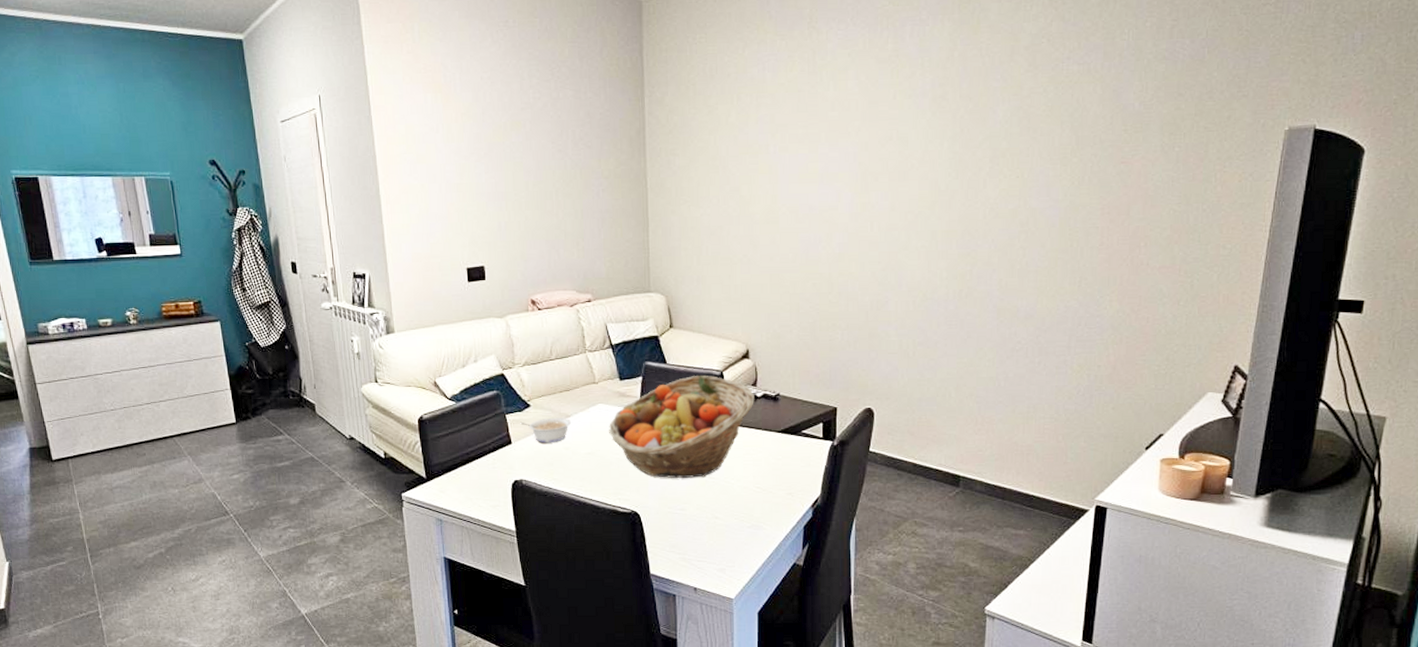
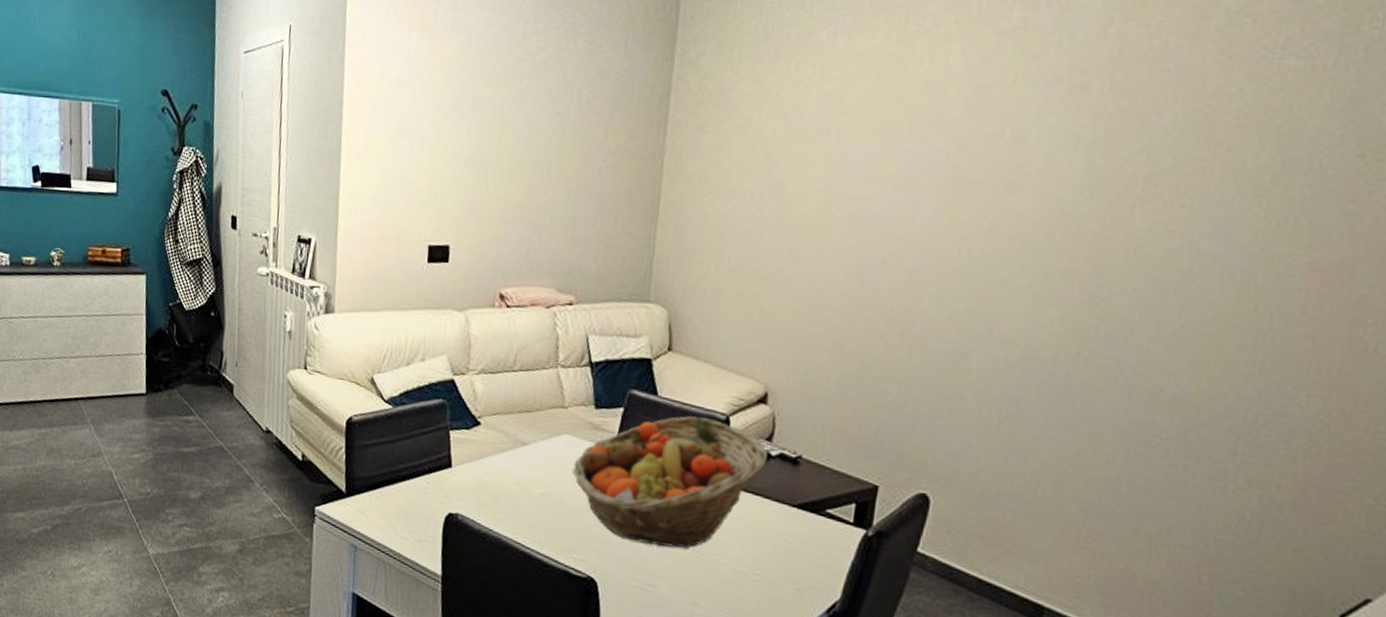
legume: present [520,417,571,442] -> none [465,442,527,474]

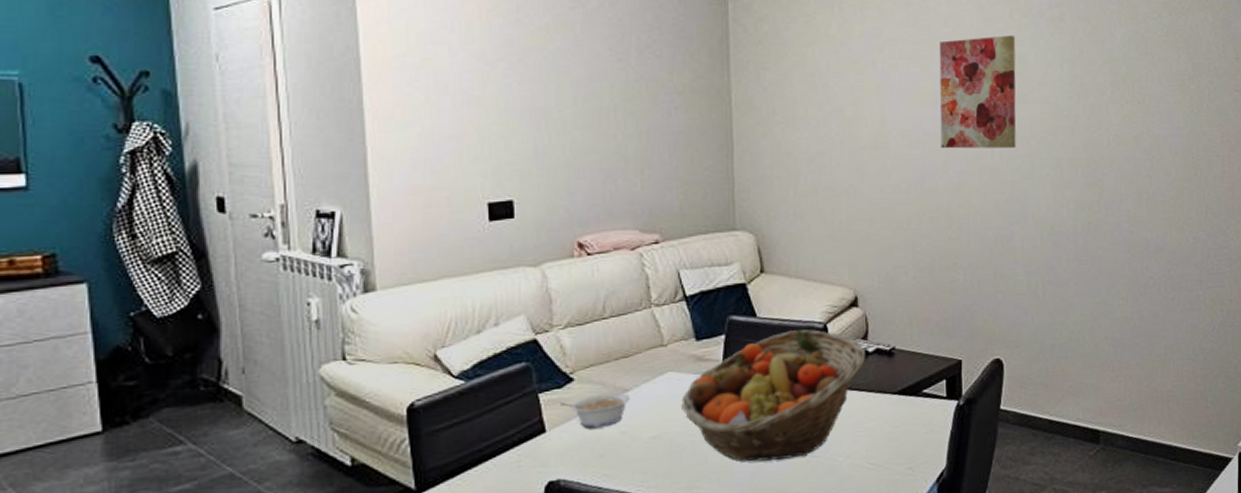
legume: none [465,442,527,474] -> present [558,393,630,428]
wall art: none [894,107,1016,248] -> present [939,35,1016,149]

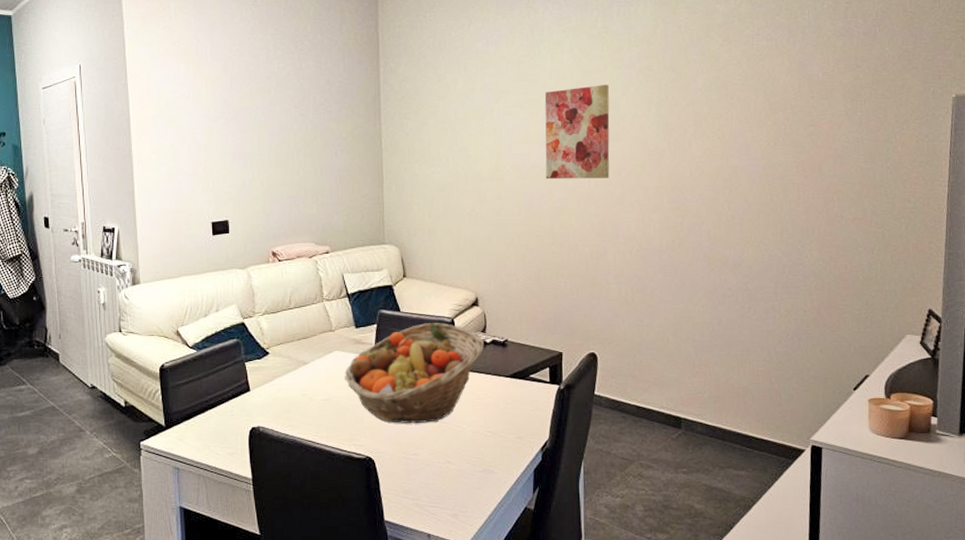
legume: present [558,393,630,428] -> none [259,365,308,389]

